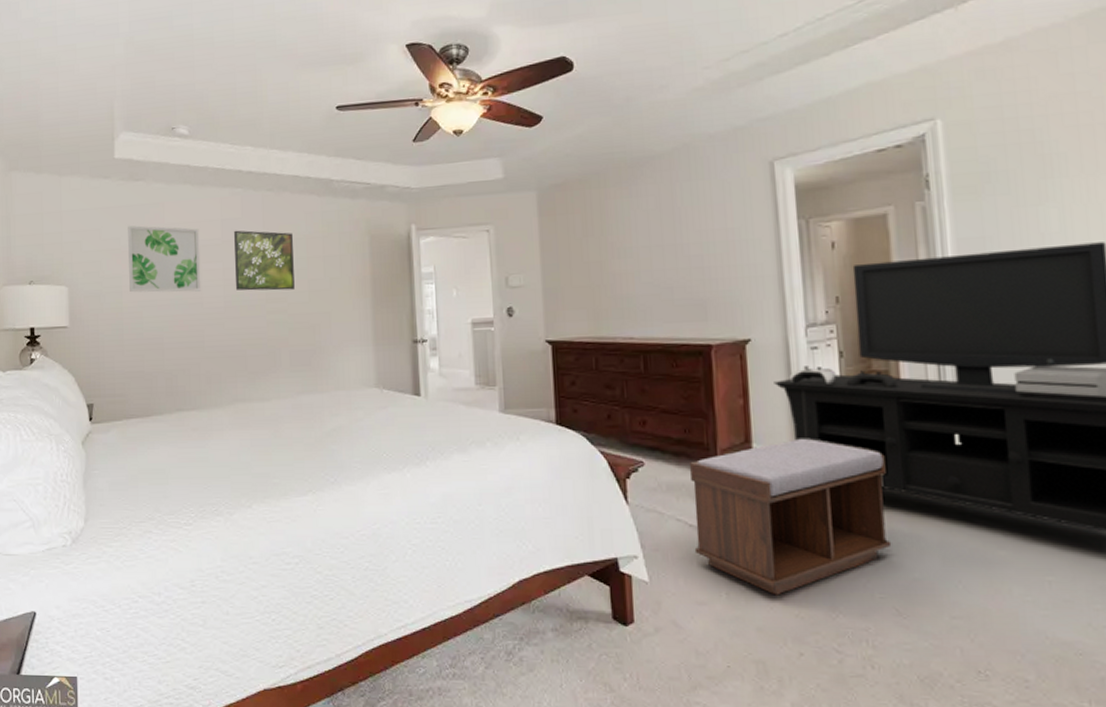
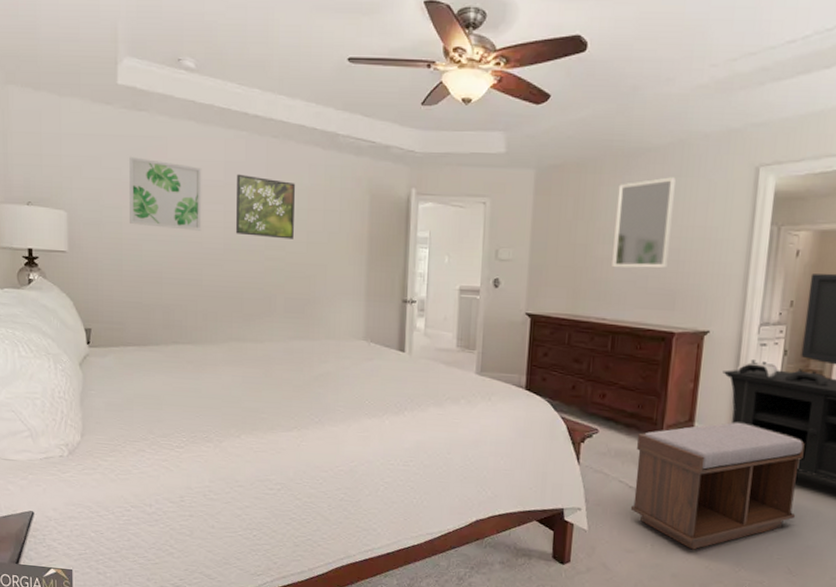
home mirror: none [626,182,692,283] -> present [612,177,676,269]

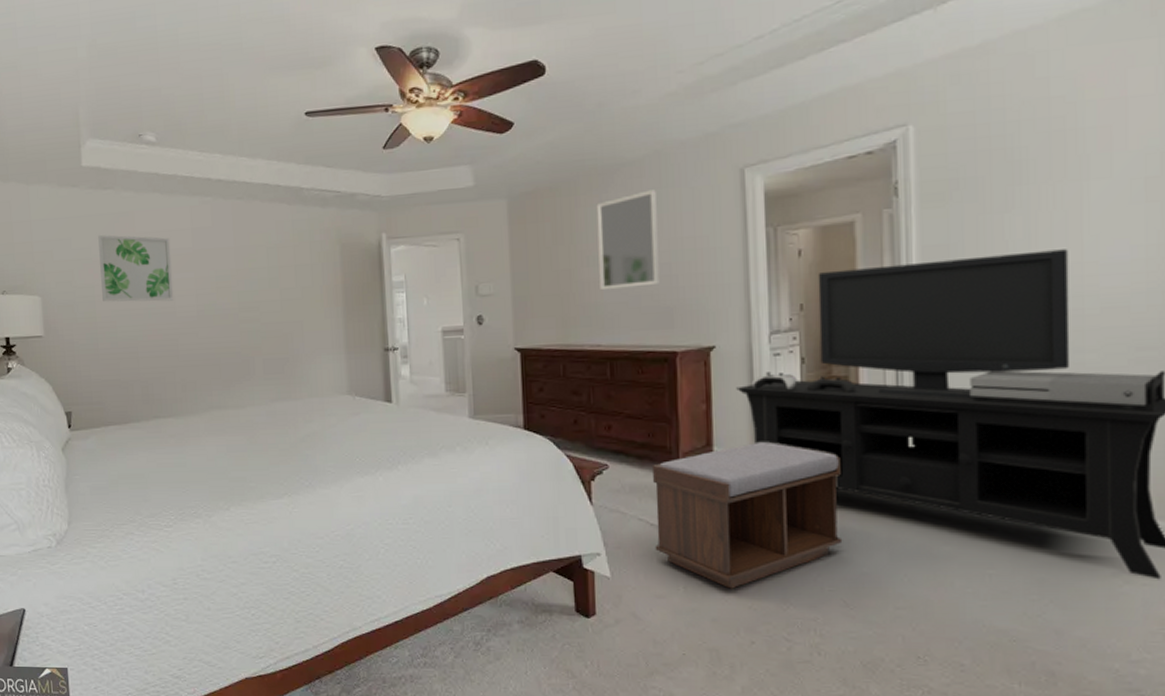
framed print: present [235,174,295,239] -> none [205,239,267,300]

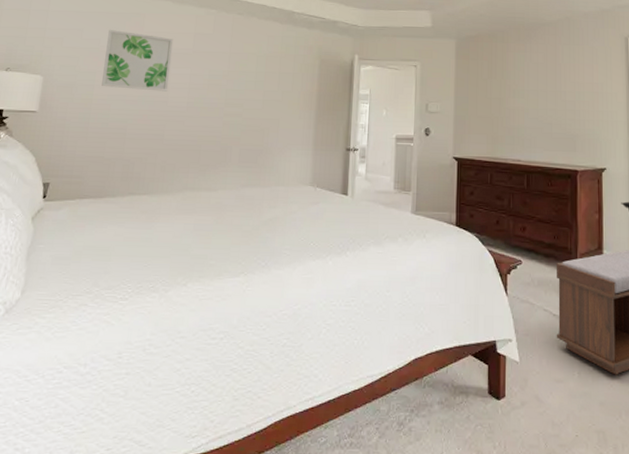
home mirror: present [596,189,660,291] -> none [522,45,566,118]

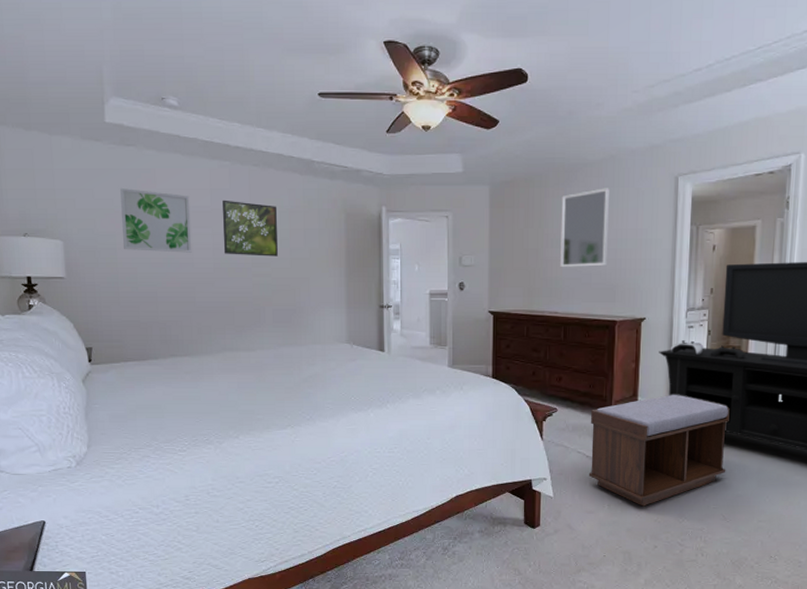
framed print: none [198,43,255,98] -> present [223,200,278,257]
home mirror: none [522,45,566,118] -> present [560,188,609,268]

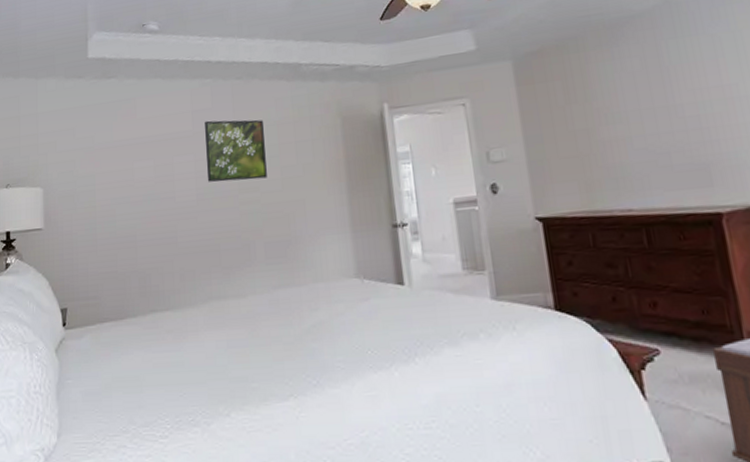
wall art: present [120,188,192,253] -> none [101,121,174,191]
home mirror: present [560,188,609,268] -> none [608,40,690,150]

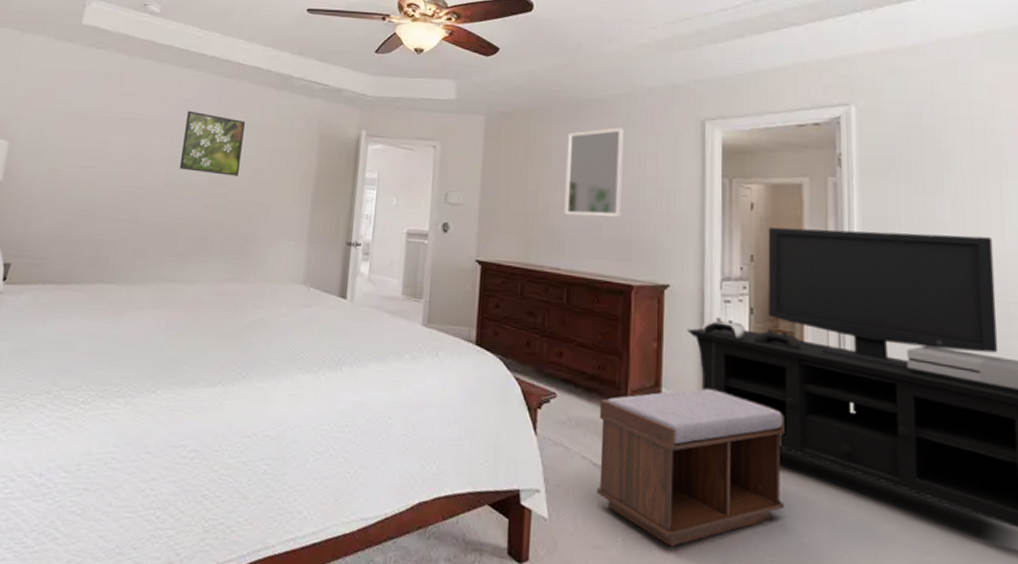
home mirror: none [608,40,690,150] -> present [564,127,624,218]

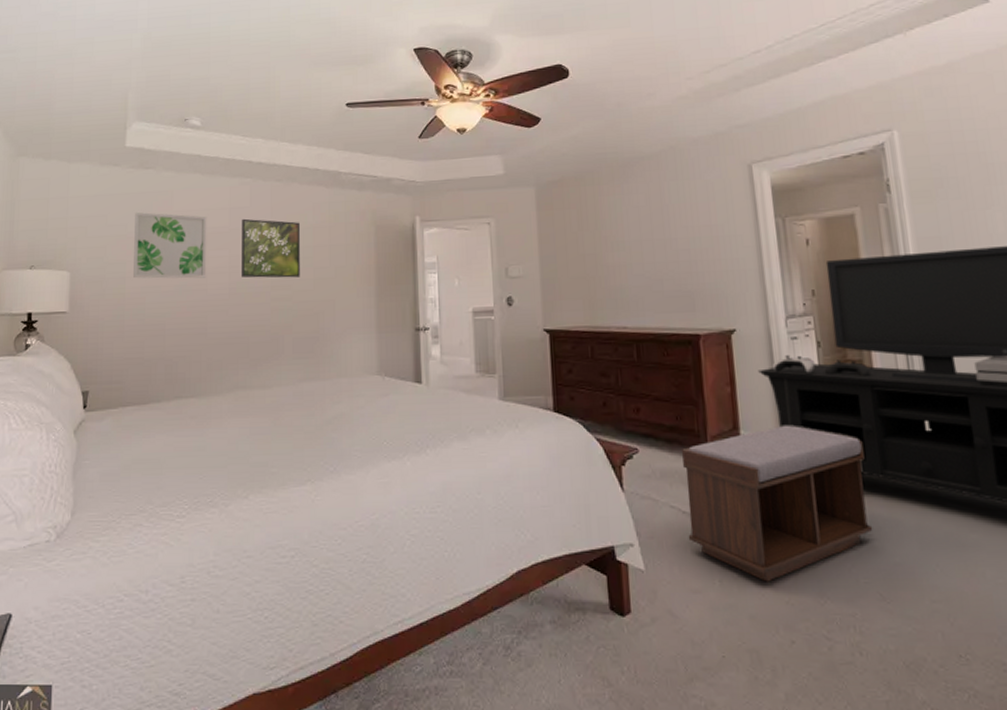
wall art: none [72,91,154,165] -> present [133,212,207,279]
home mirror: present [564,127,624,218] -> none [618,181,680,275]

